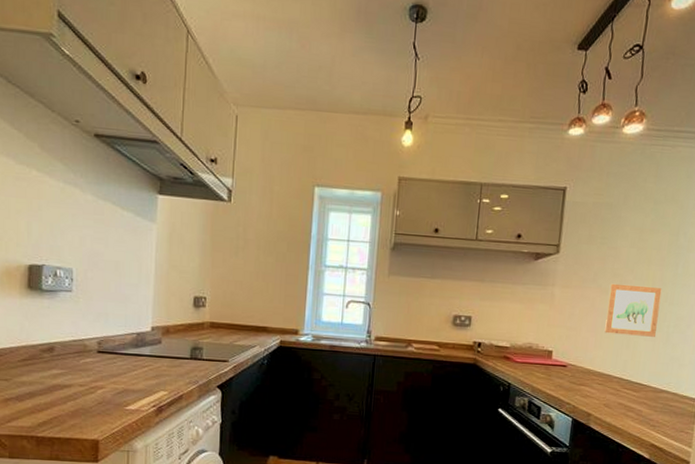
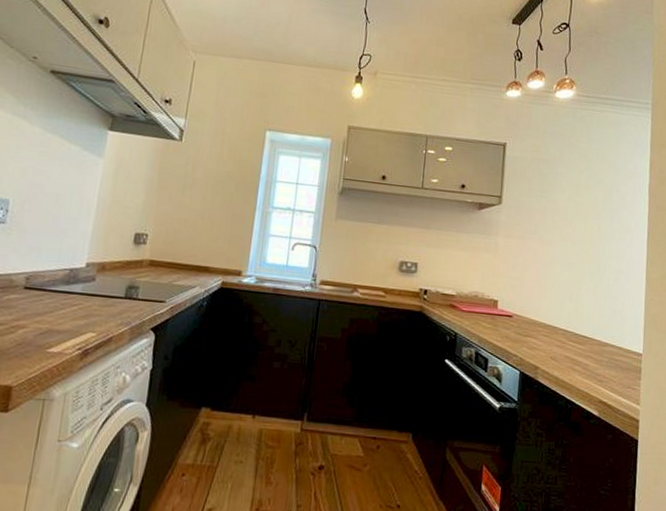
wall art: present [604,283,662,337] -> none [548,235,600,289]

